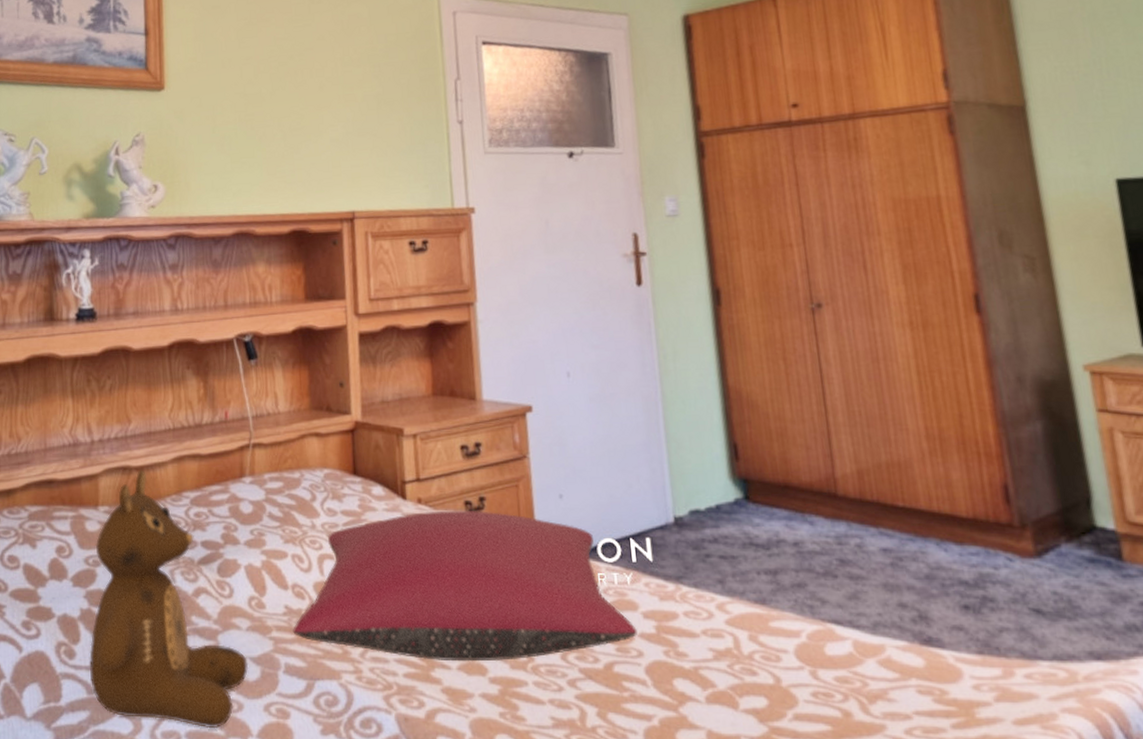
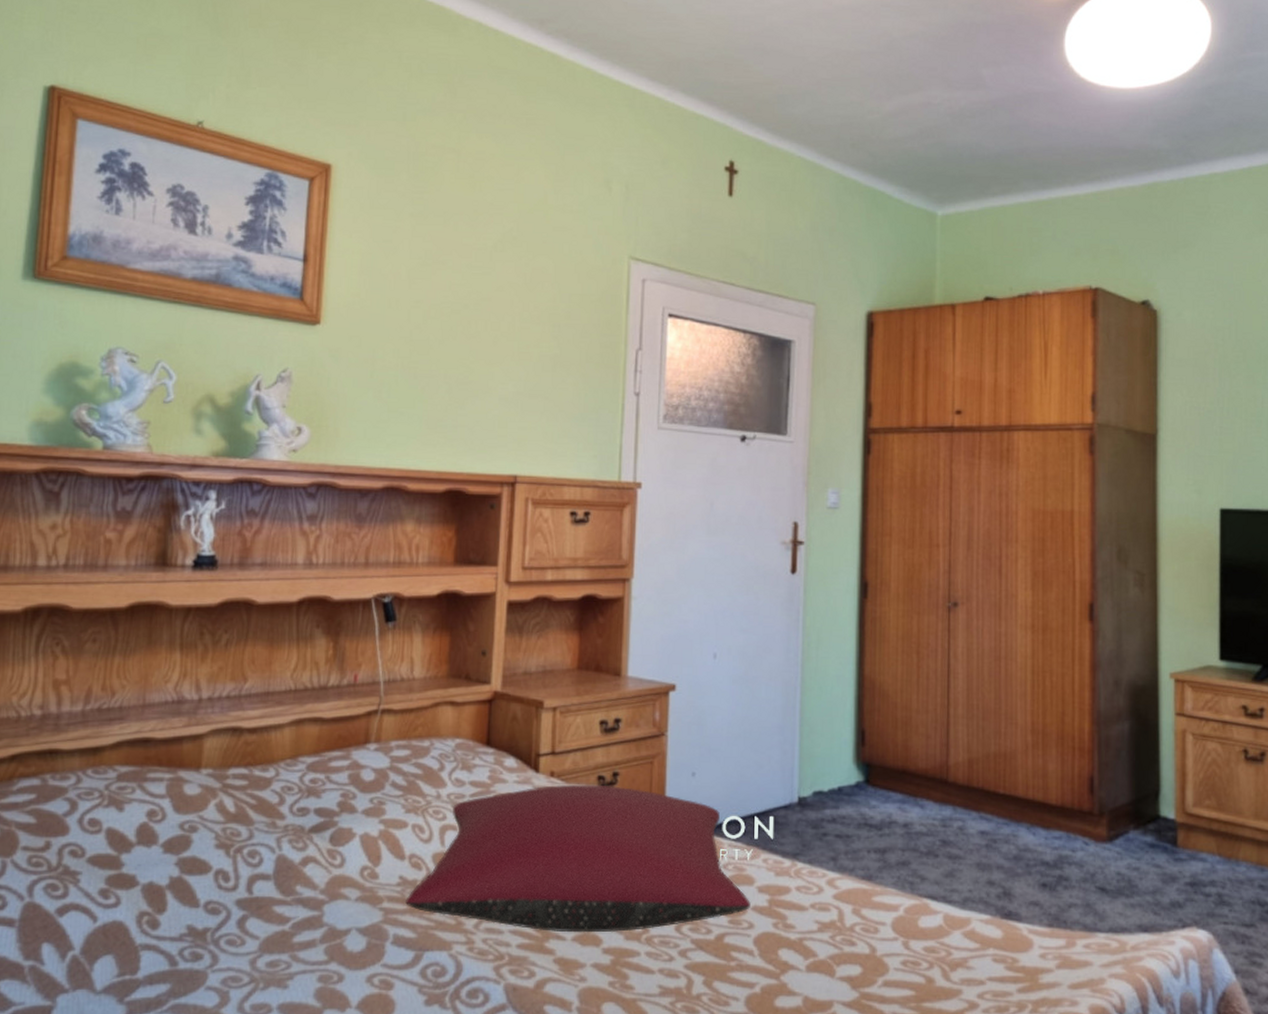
teddy bear: present [89,469,249,729] -> none [174,731,354,1001]

